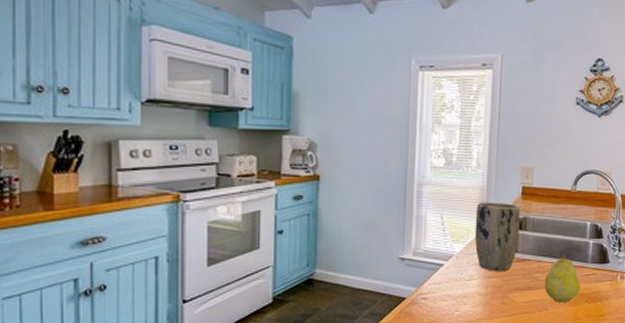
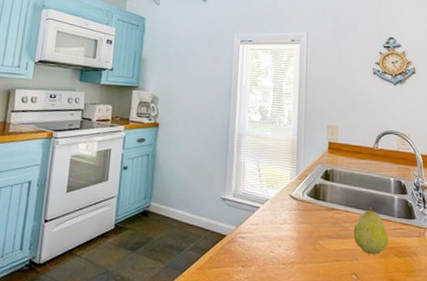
plant pot: present [474,202,521,271] -> none [287,153,328,218]

